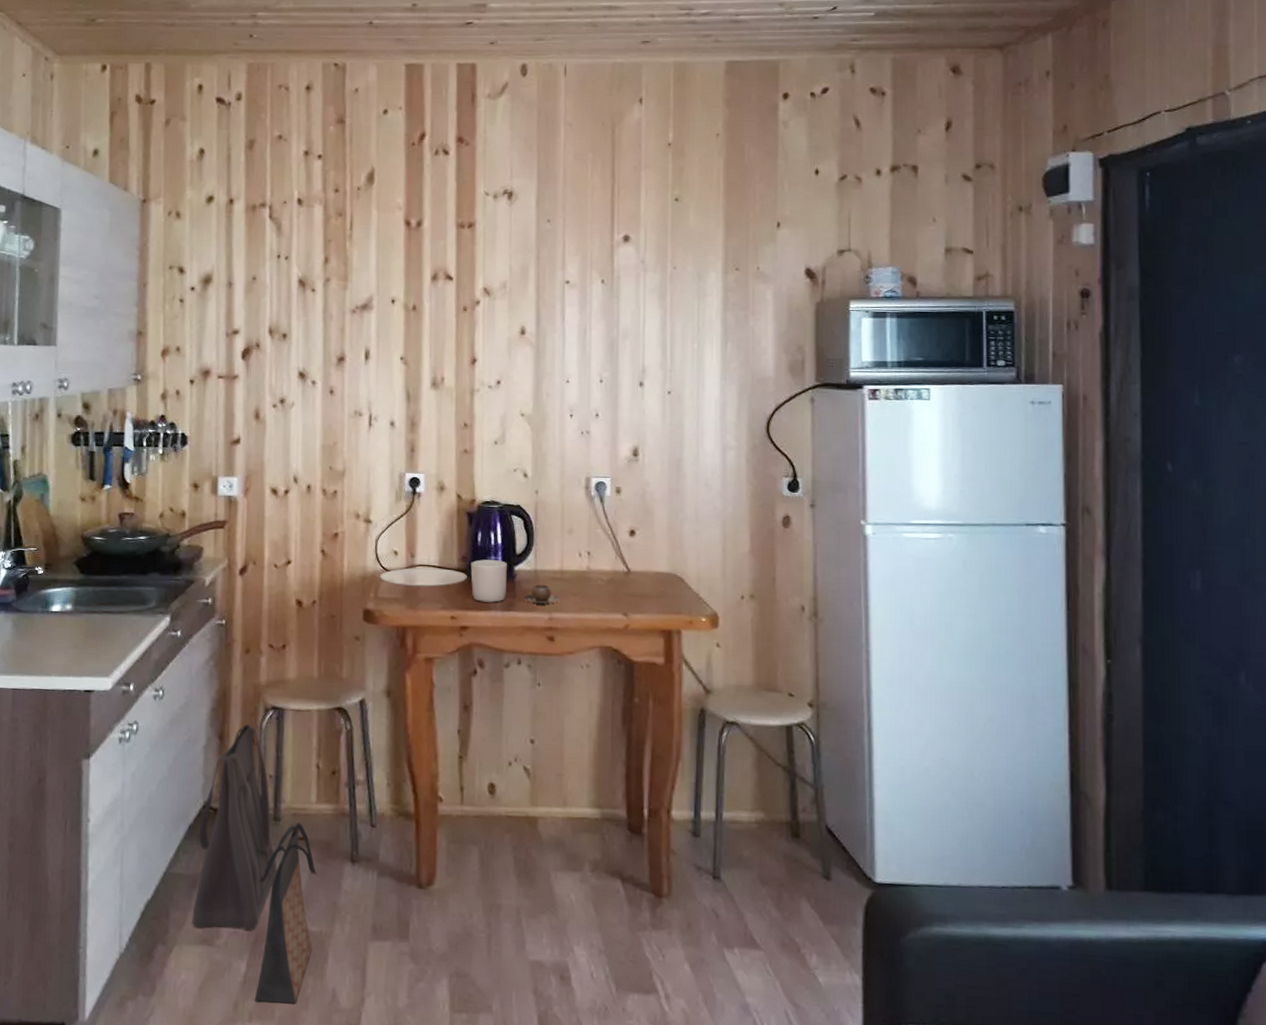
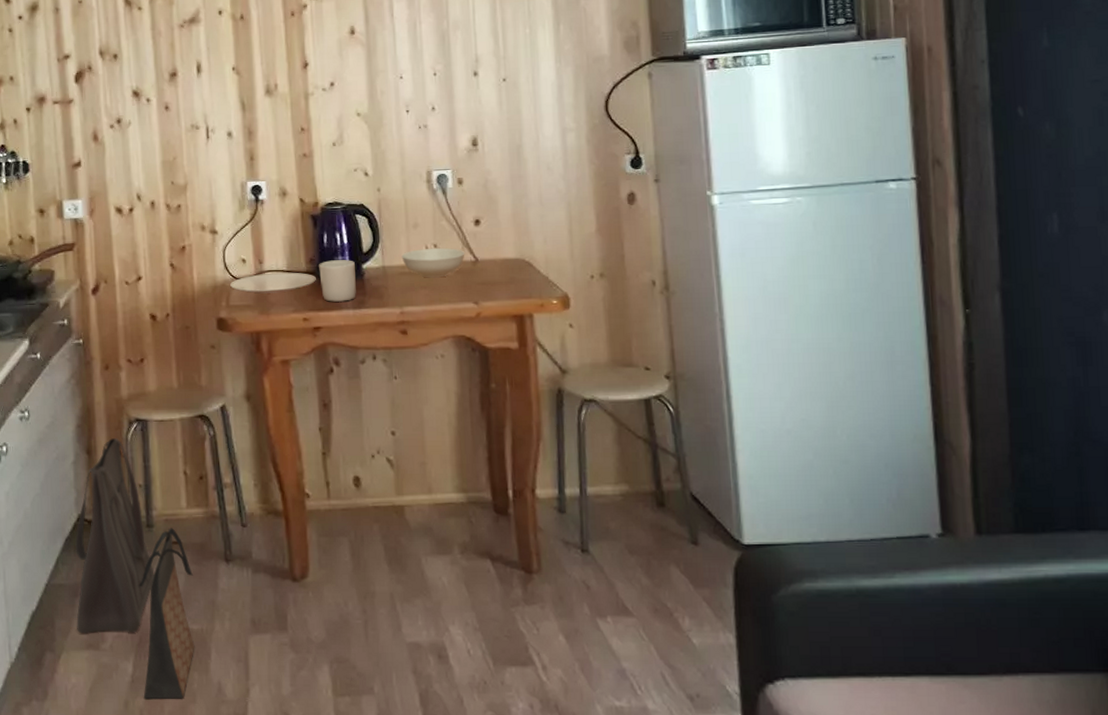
teacup: present [524,584,560,605] -> none [374,280,410,300]
bowl: none [554,555,618,586] -> present [401,247,465,278]

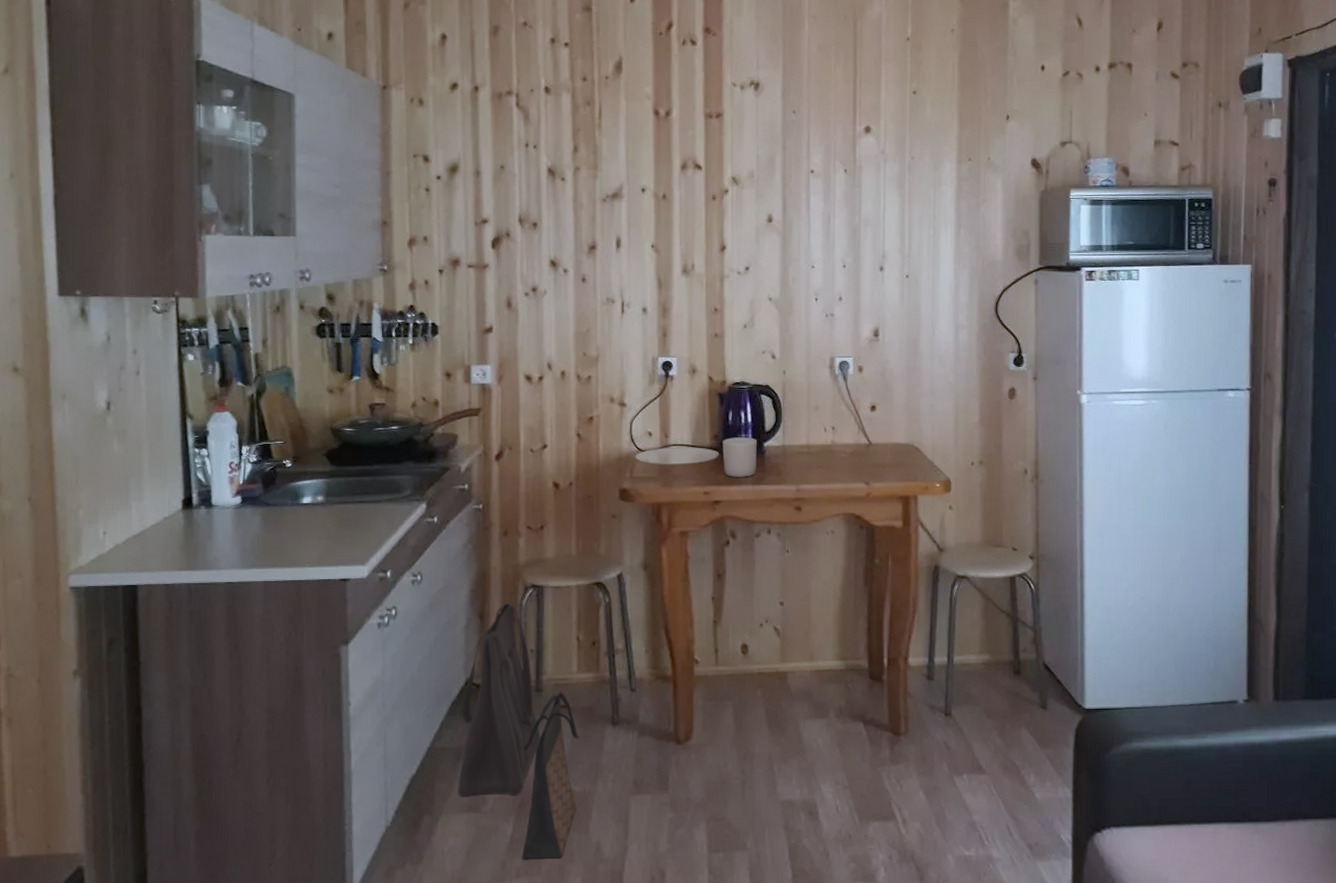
bowl: present [401,247,465,278] -> none [801,430,860,458]

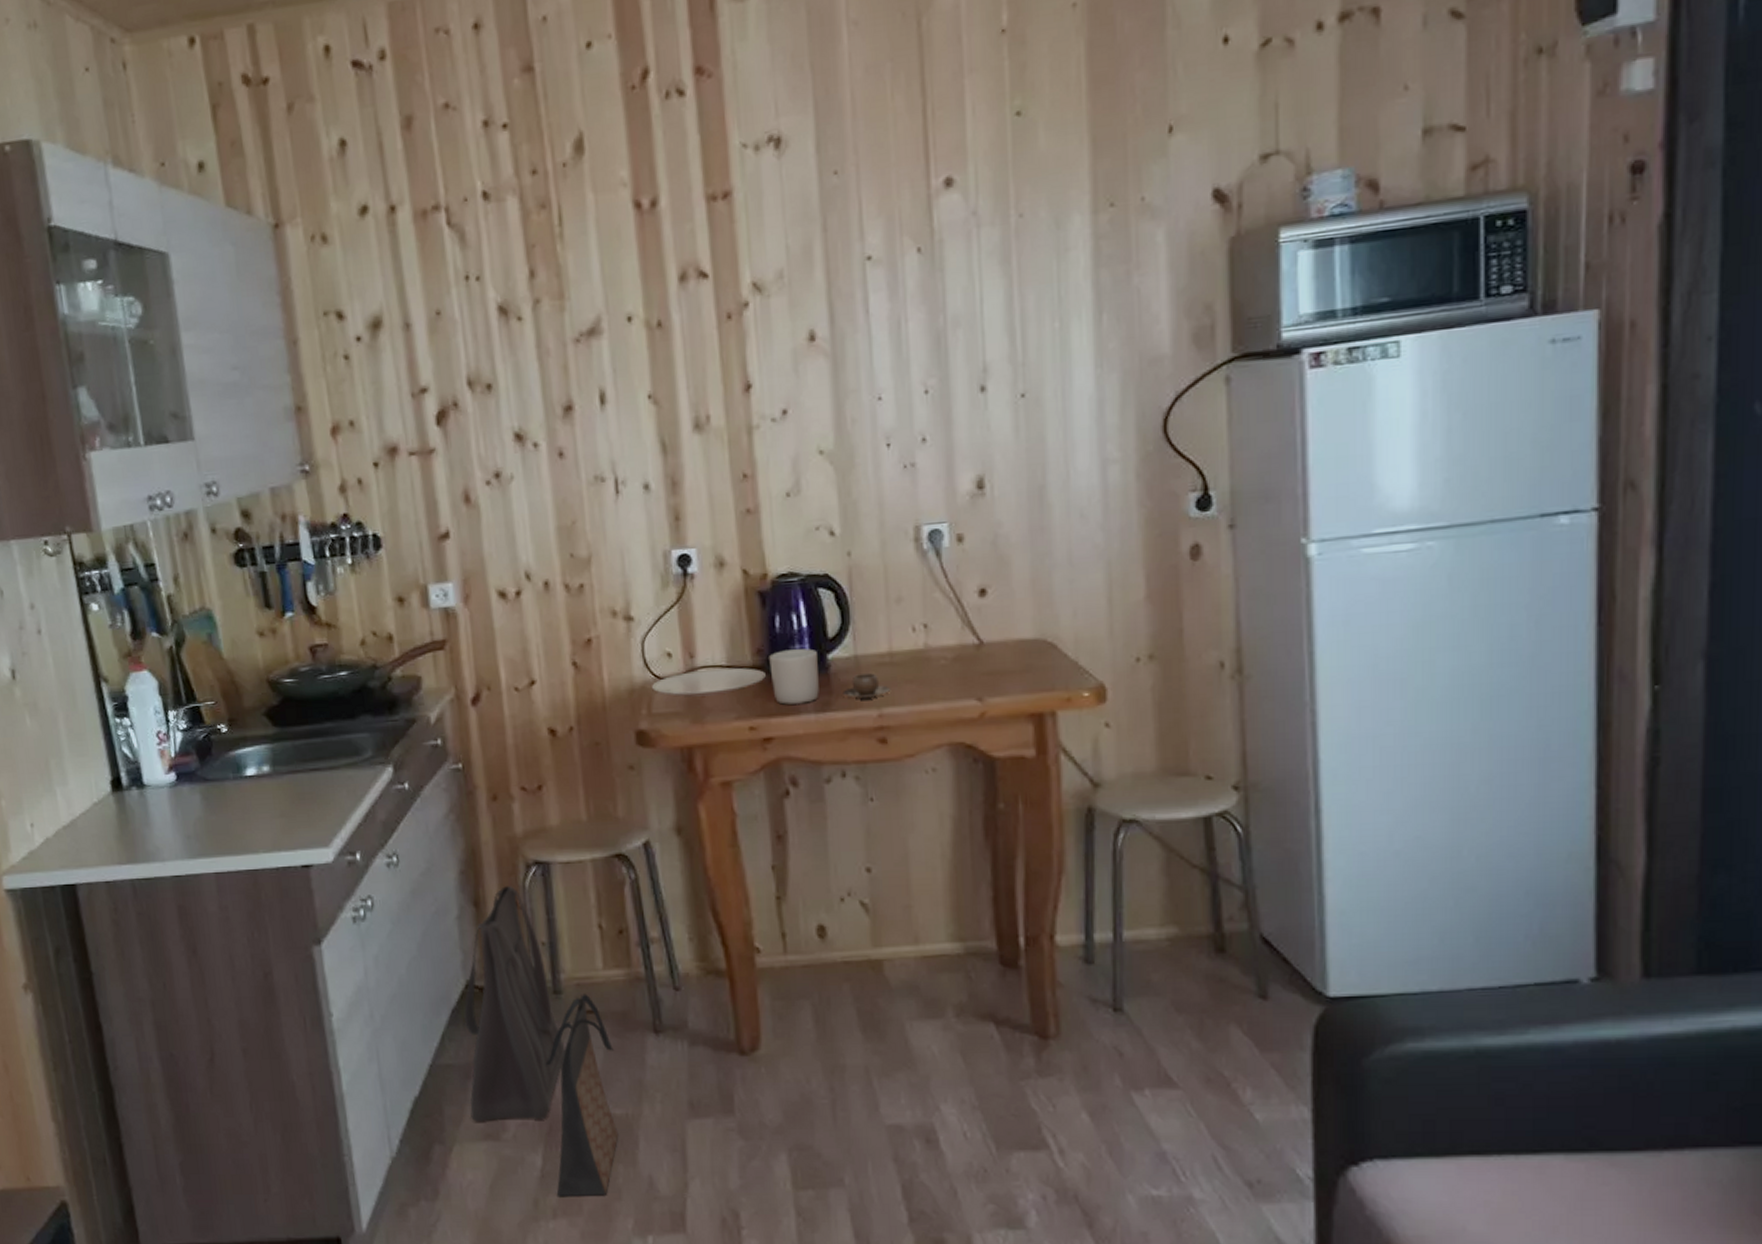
teacup: none [773,459,807,478] -> present [843,673,891,700]

